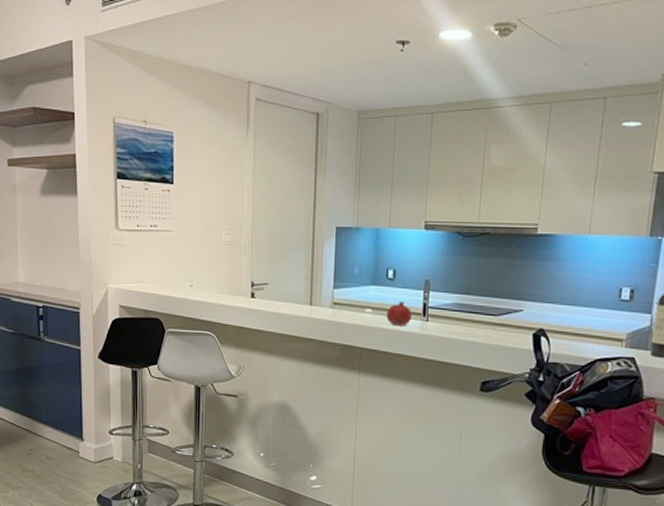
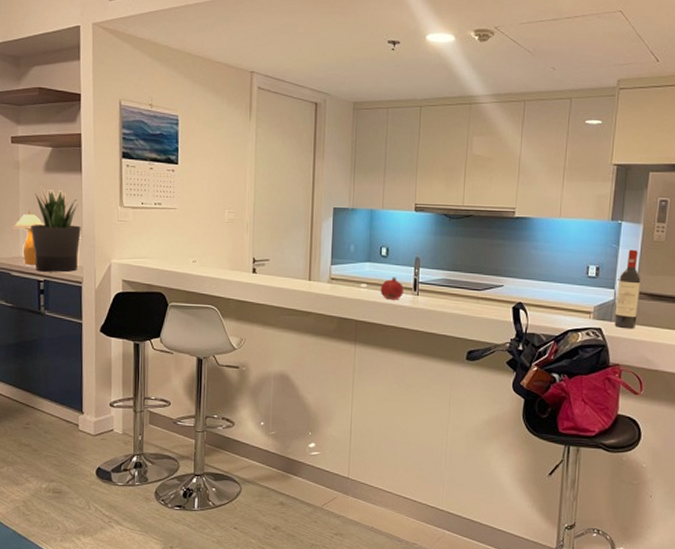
table lamp: none [12,235,42,291] -> present [13,211,44,265]
planter: none [28,211,78,298] -> present [30,187,81,273]

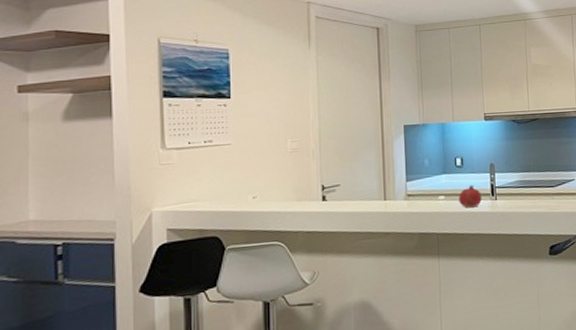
table lamp: present [13,211,44,265] -> none [20,166,63,229]
planter: present [30,187,81,273] -> none [44,138,112,234]

